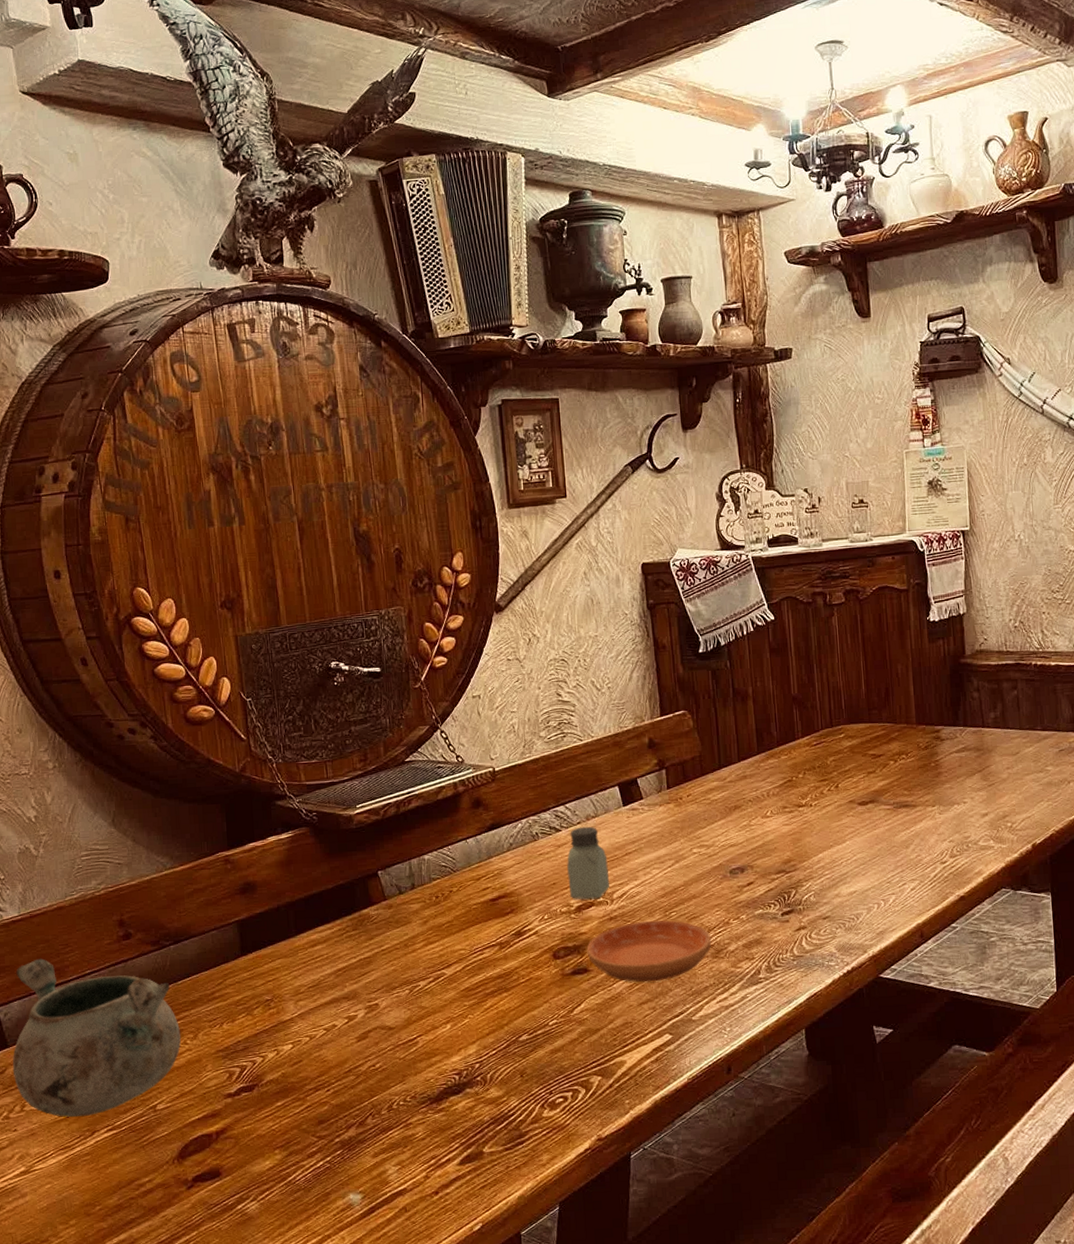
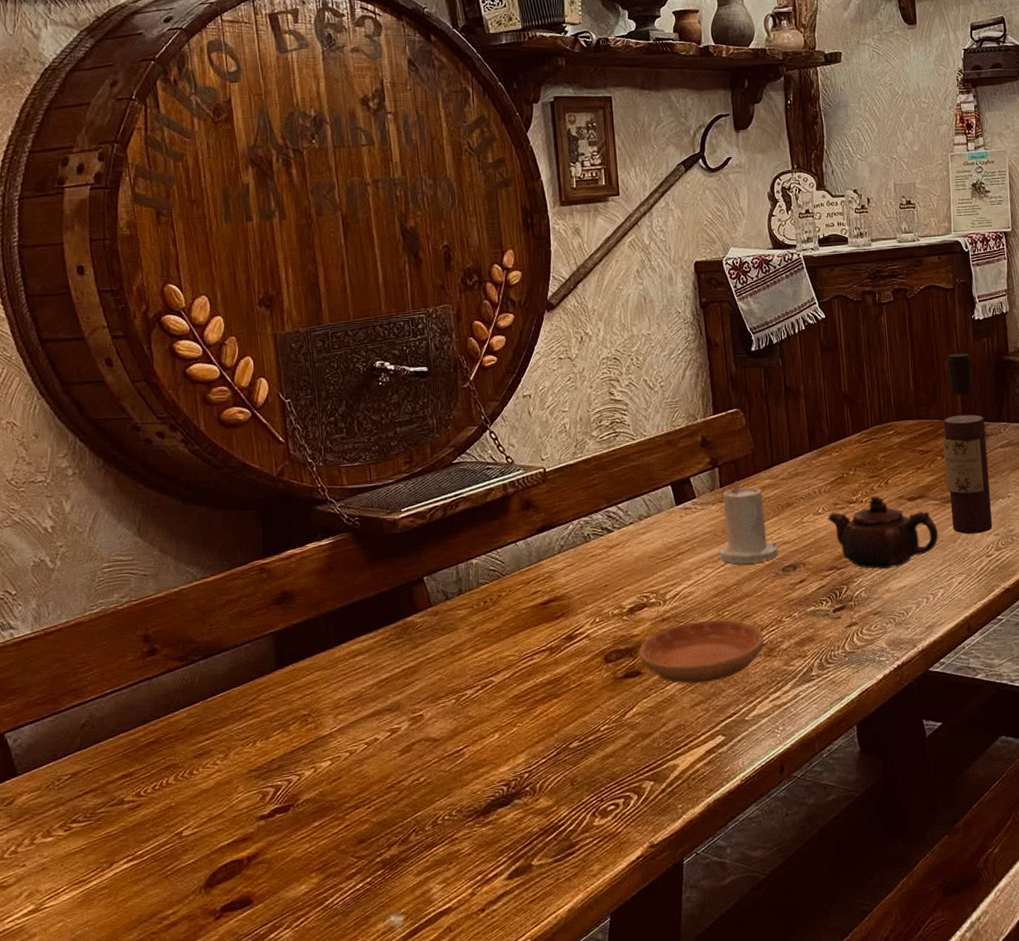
decorative bowl: present [12,958,182,1118] -> none [21,678,211,849]
saltshaker: present [567,826,610,900] -> none [619,526,663,601]
candle: none [666,783,726,866] -> present [719,481,778,564]
teapot: none [776,800,890,874] -> present [828,496,938,569]
wine bottle: none [895,655,947,841] -> present [942,353,992,535]

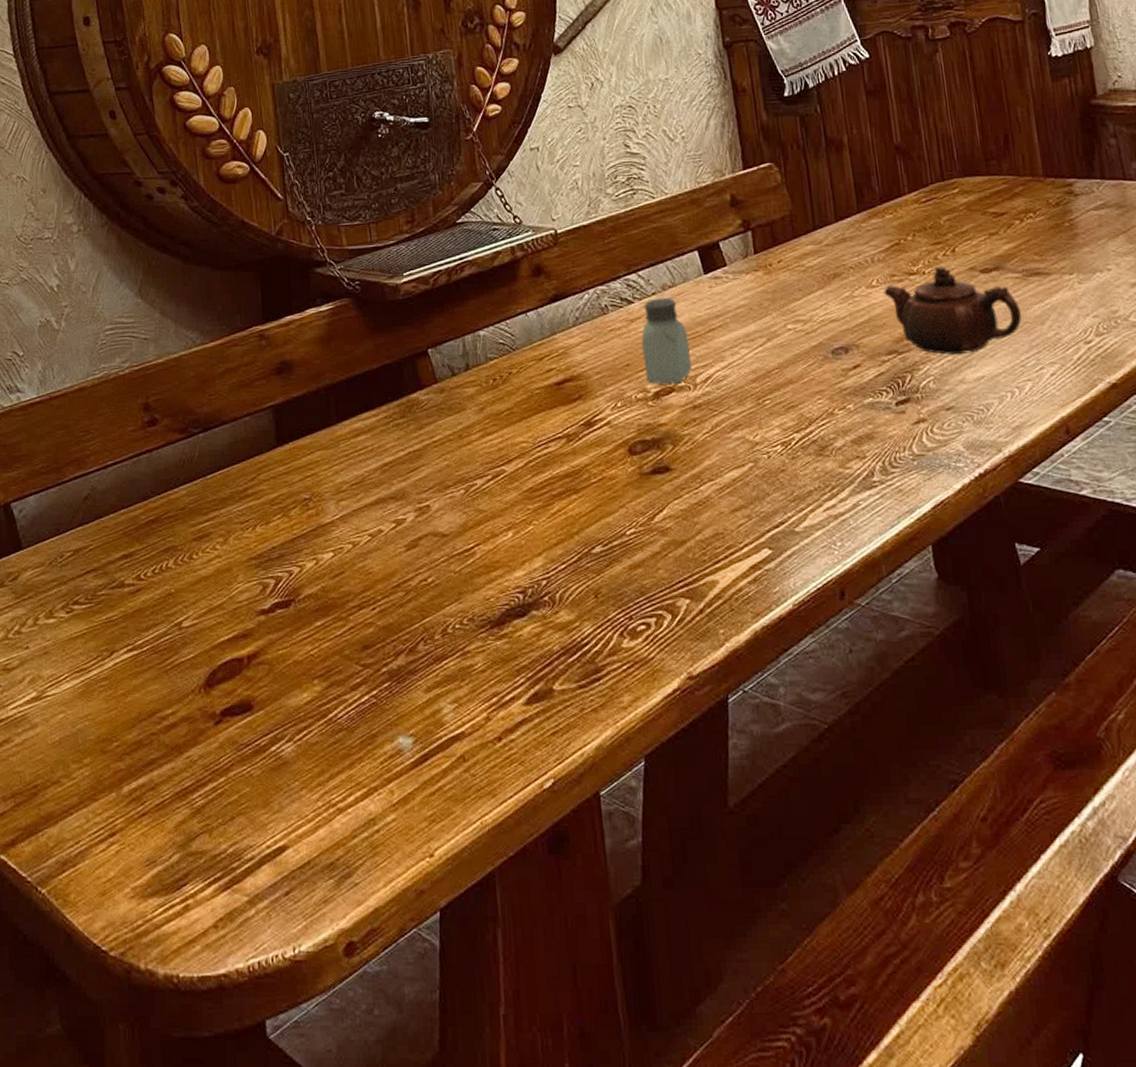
saltshaker: none [619,526,663,601] -> present [641,297,693,384]
saucer: present [639,619,765,684] -> none [667,409,814,485]
candle: present [719,481,778,564] -> none [756,247,826,345]
wine bottle: present [942,353,992,535] -> none [1019,96,1090,316]

